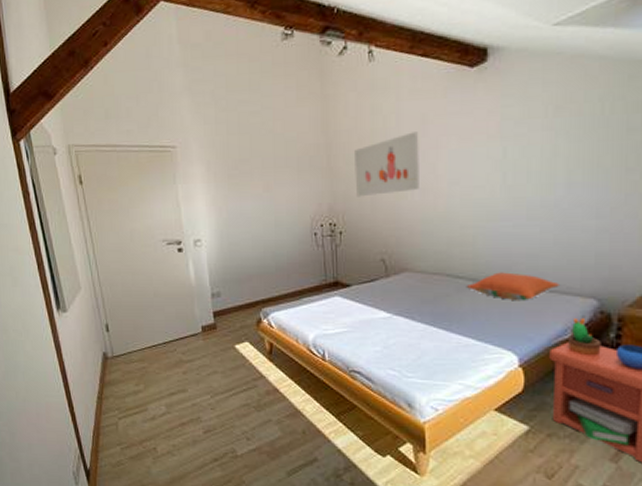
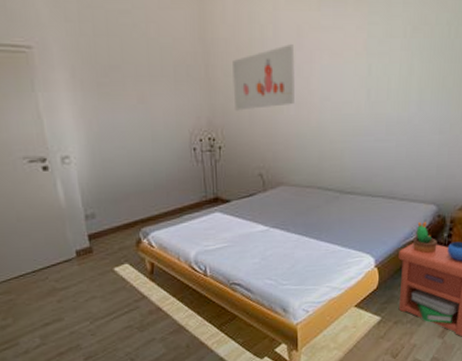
pillow: present [466,272,561,301] -> none [334,183,410,210]

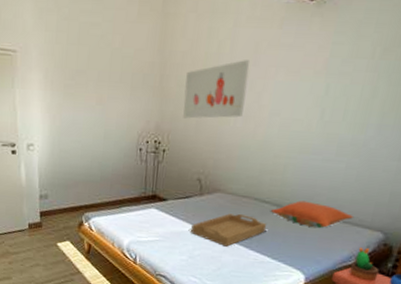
serving tray: none [260,206,332,242] -> present [191,213,266,247]
pillow: none [334,183,410,210] -> present [270,200,355,229]

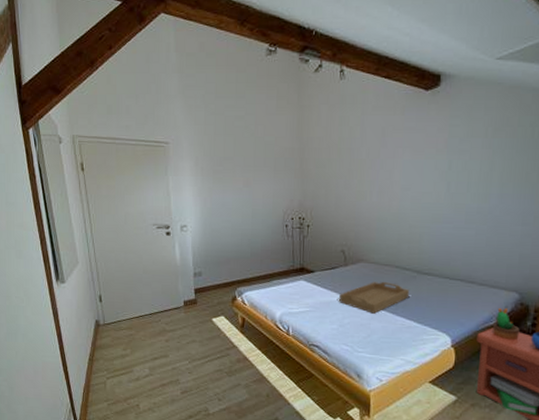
wall art: present [183,60,250,119] -> none [323,143,379,196]
pillow: present [270,200,355,229] -> none [411,266,490,292]

